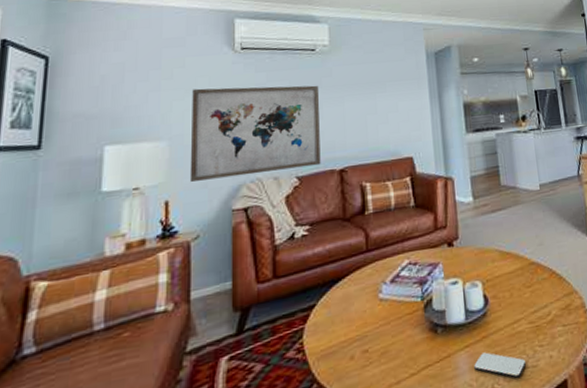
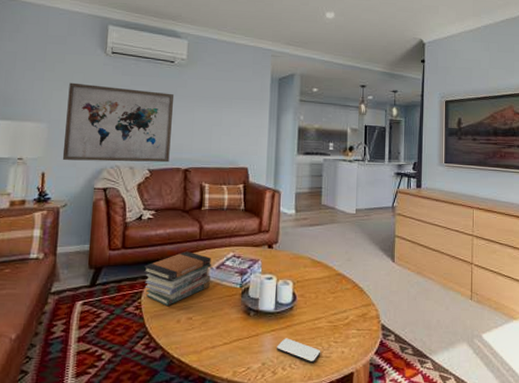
book stack: none [302,267,385,341] -> present [143,251,212,306]

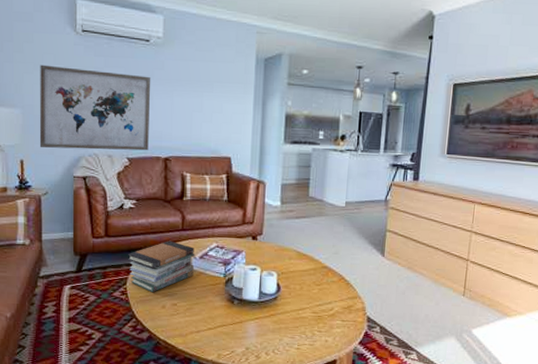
smartphone: present [277,338,321,364] -> none [260,326,305,350]

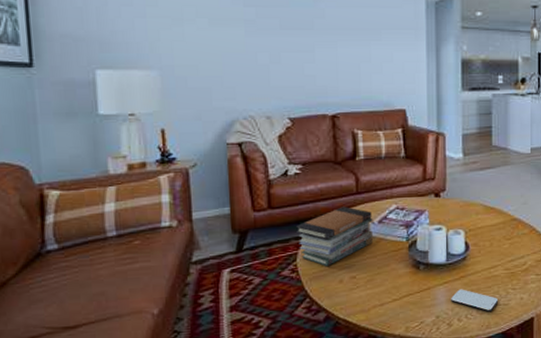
wall art: present [39,64,151,151] -> none [179,19,313,113]
smartphone: none [260,326,305,350] -> present [451,289,499,313]

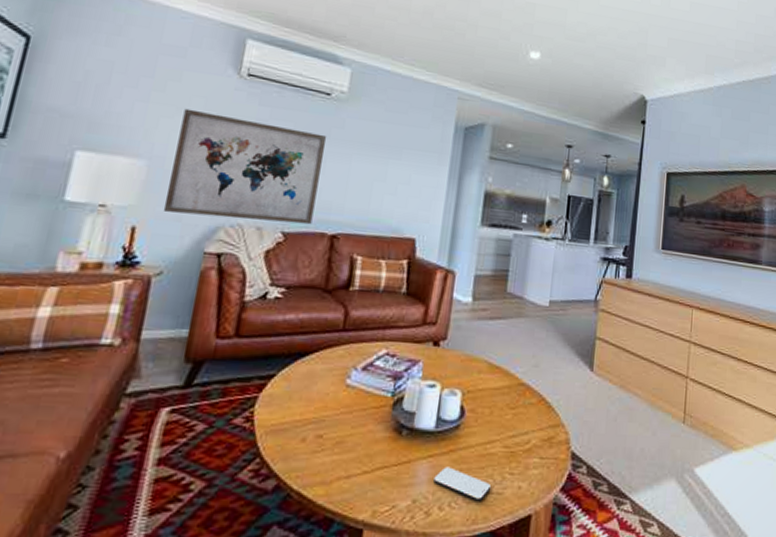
wall art: none [179,19,313,113] -> present [163,108,327,225]
book stack: present [295,207,373,266] -> none [261,344,357,418]

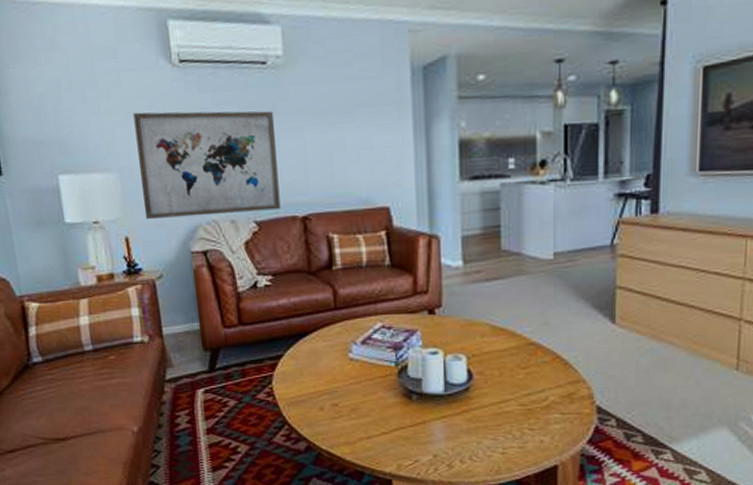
smartphone: present [433,467,492,502] -> none [451,425,512,456]

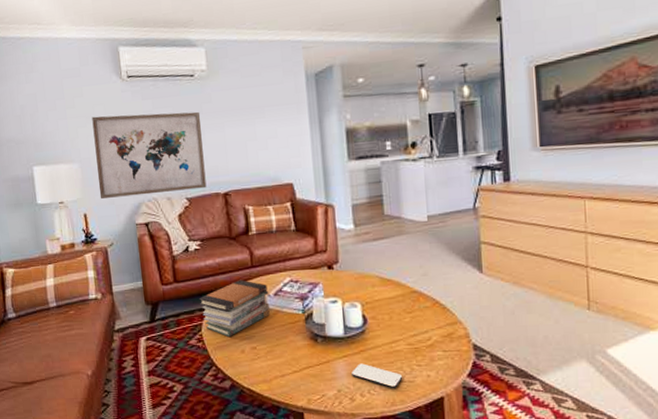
book stack: none [269,324,356,391] -> present [198,280,270,337]
smartphone: none [451,425,512,456] -> present [352,363,403,389]

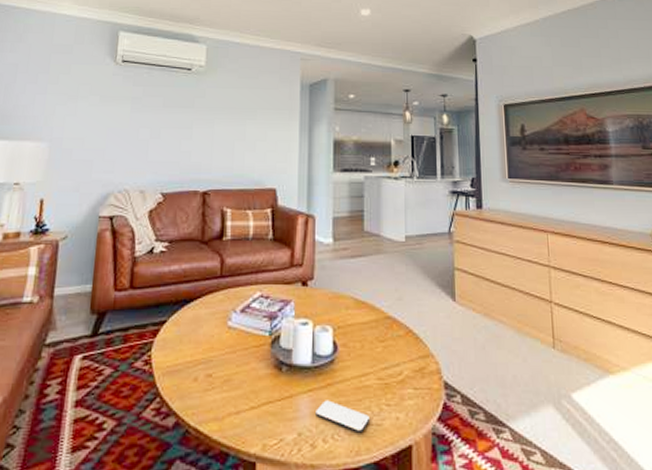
wall art: present [92,111,207,199] -> none [64,95,192,185]
book stack: present [198,280,270,337] -> none [154,291,236,359]

